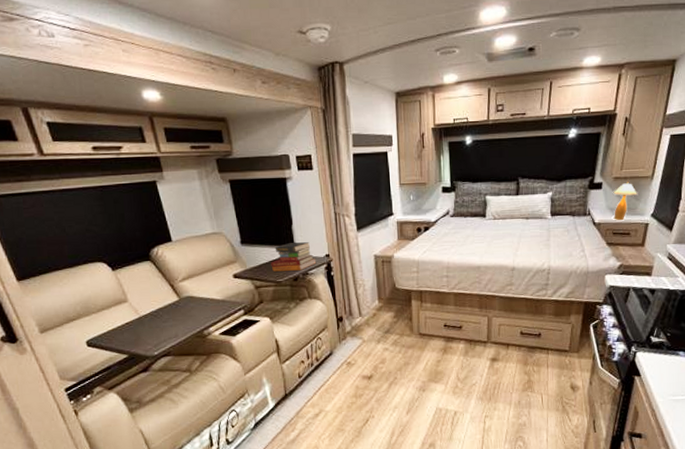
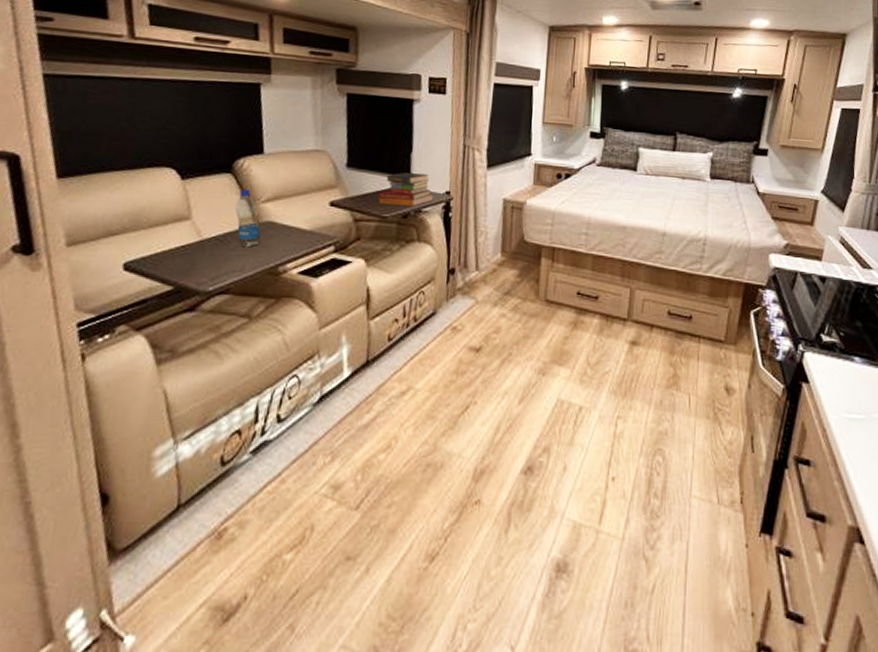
bottle: none [160,272,185,319] -> present [235,189,261,248]
table lamp: present [613,181,637,221] -> none [779,151,806,194]

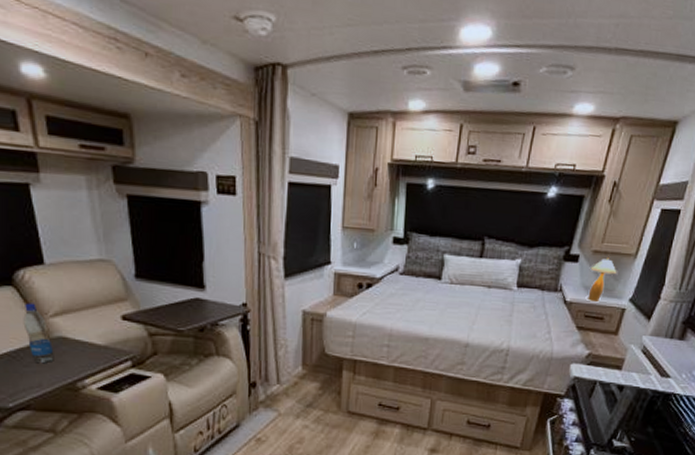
books: present [378,172,434,206] -> none [171,283,230,319]
table lamp: none [779,151,806,194] -> present [586,256,617,303]

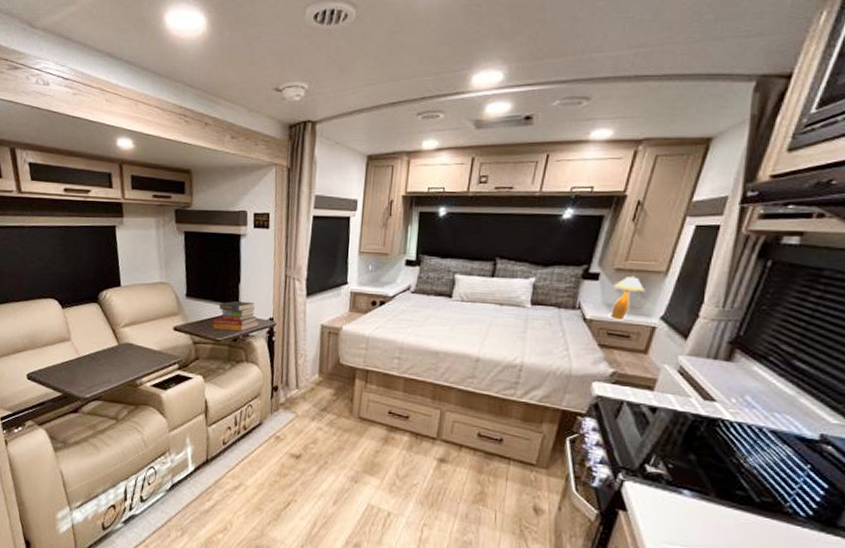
bottle: present [23,303,54,364] -> none [102,316,122,364]
books: none [171,283,230,319] -> present [212,301,259,331]

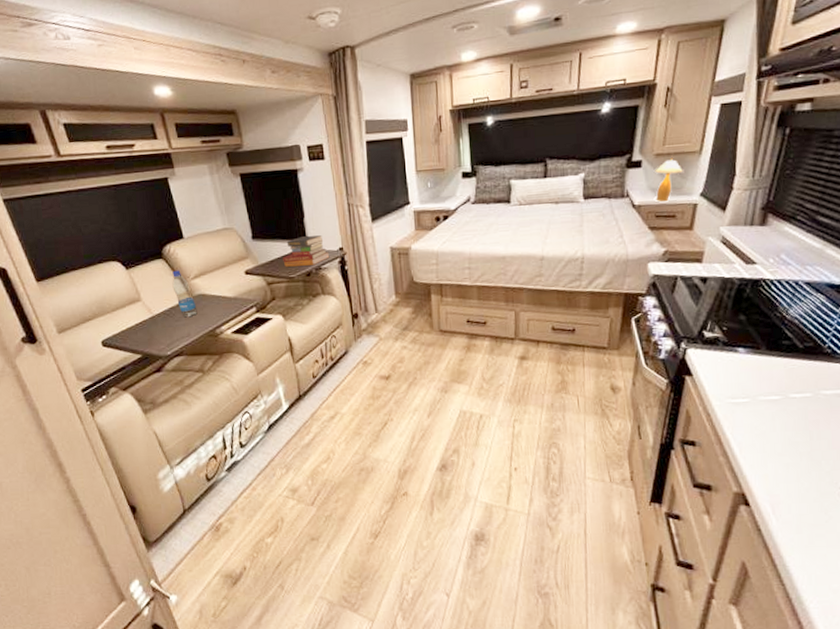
bottle: none [102,316,122,364] -> present [172,270,197,318]

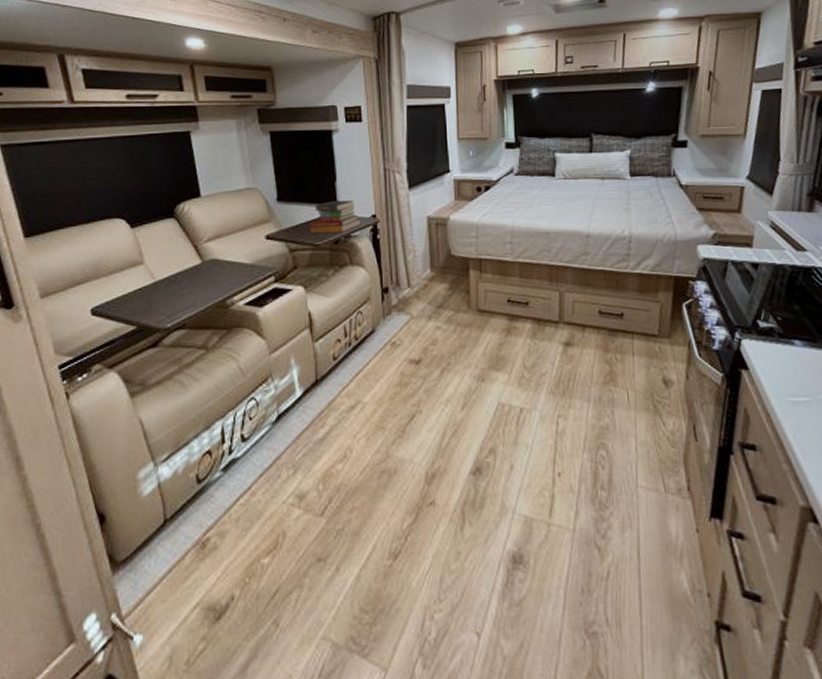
bottle: present [172,270,197,318] -> none [182,231,207,285]
table lamp: present [655,157,683,202] -> none [700,139,729,183]

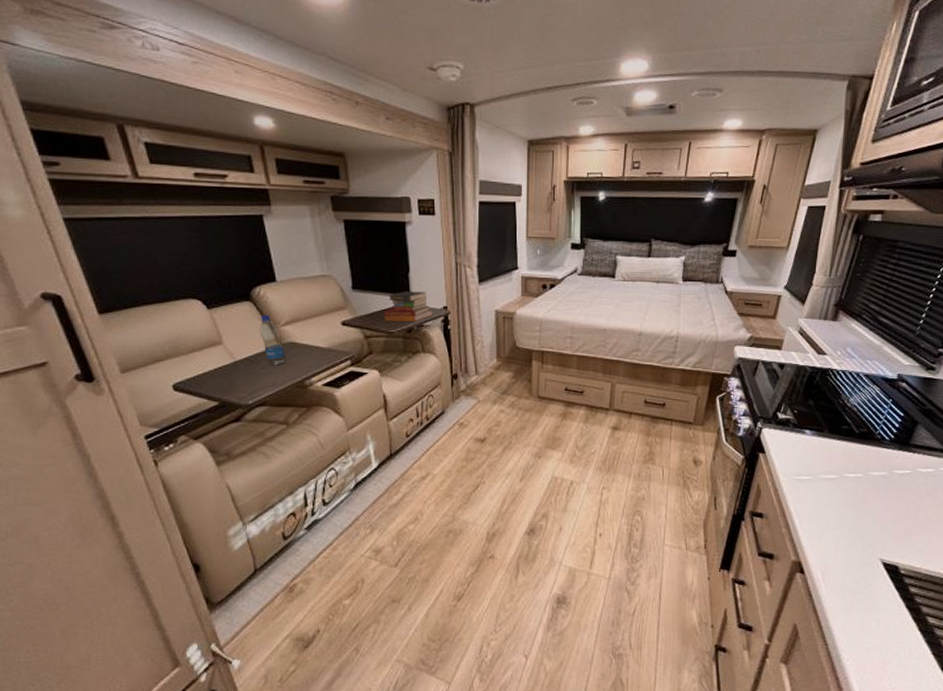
bottle: none [182,231,207,285] -> present [259,314,286,366]

